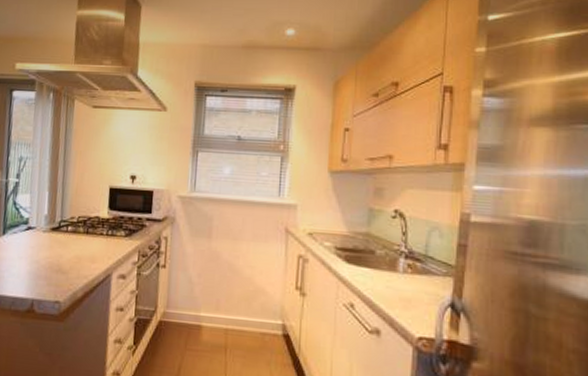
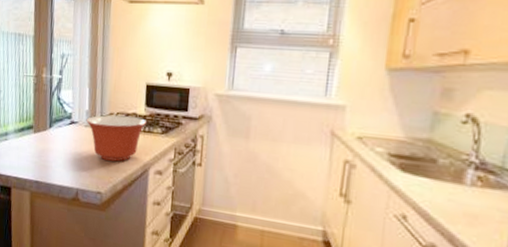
mixing bowl: none [45,219,110,268] -> present [86,115,147,162]

